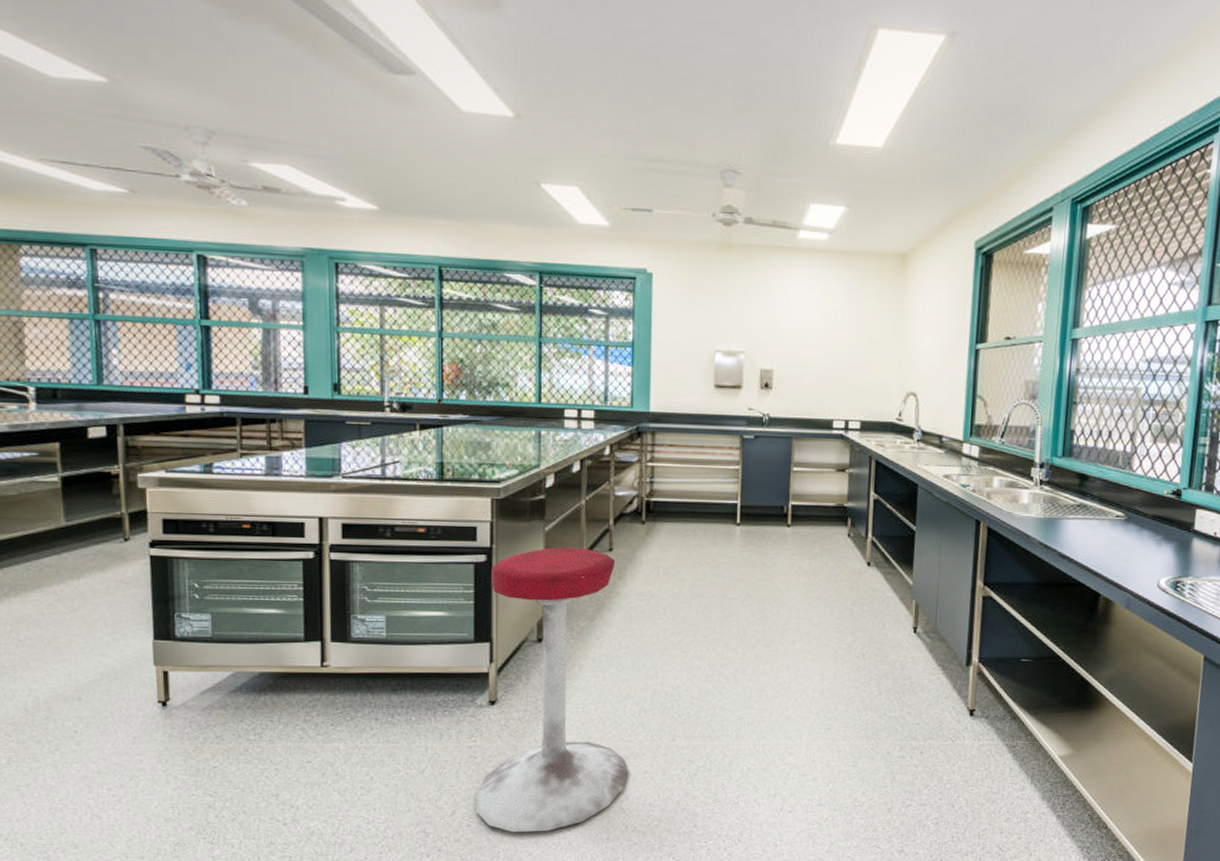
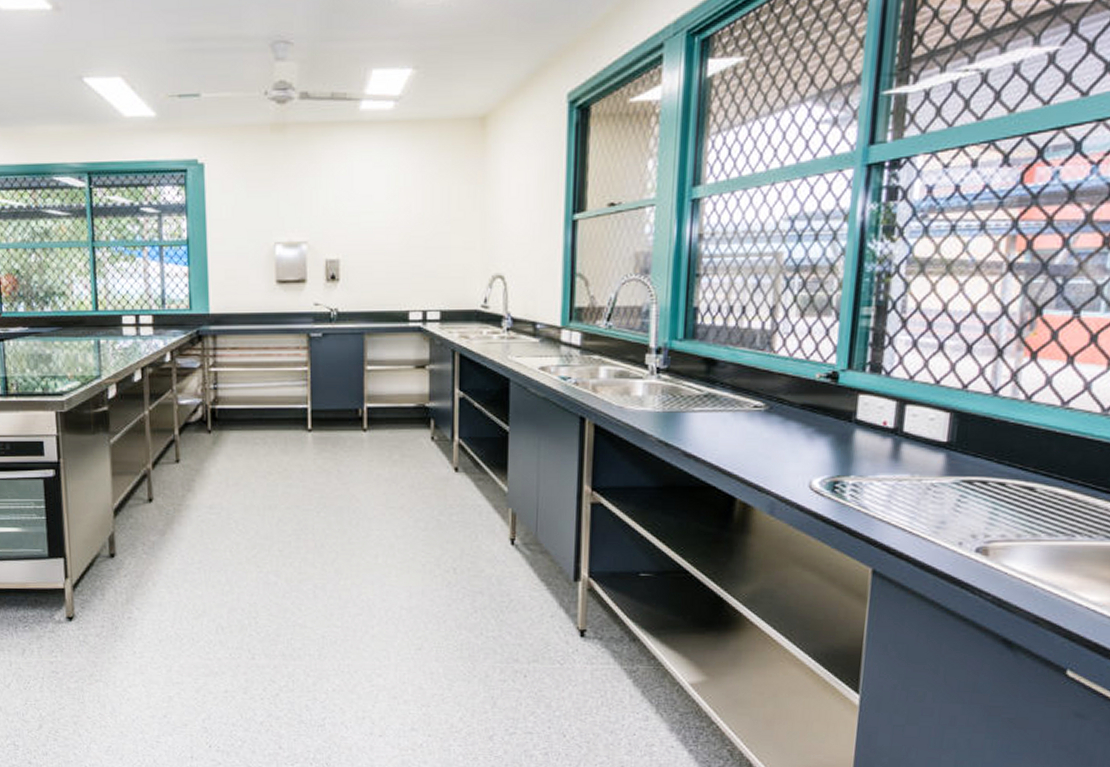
stool: present [476,546,628,833] -> none [60,459,208,749]

